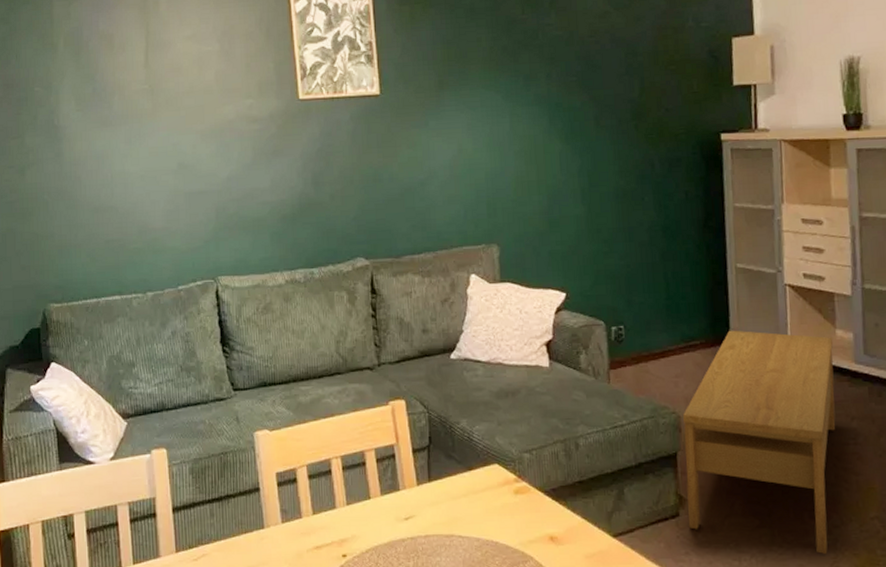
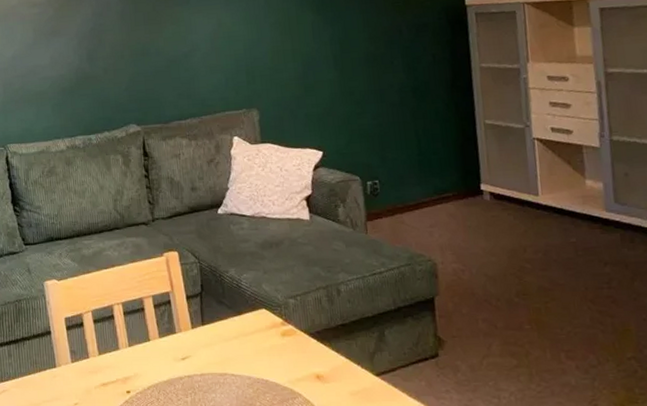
coffee table: present [682,330,836,554] -> none [438,182,589,392]

